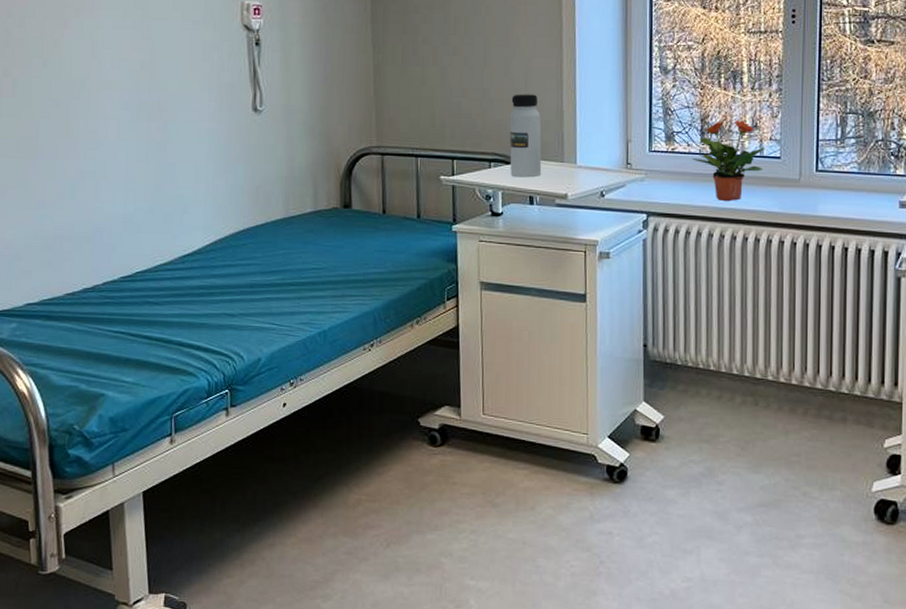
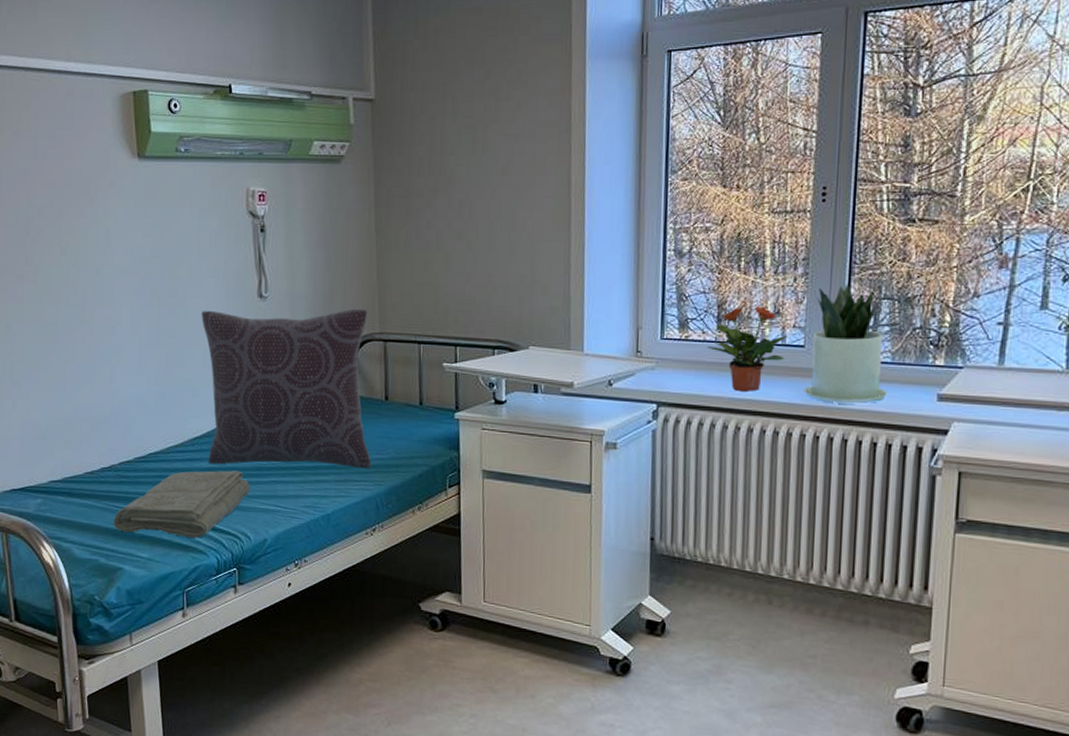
towel: none [96,288,244,360] -> present [113,470,251,538]
pillow: none [193,122,369,283] -> present [201,308,372,469]
water bottle: present [509,94,542,178] -> none [514,279,547,365]
planter: none [781,99,856,212] -> present [803,283,888,404]

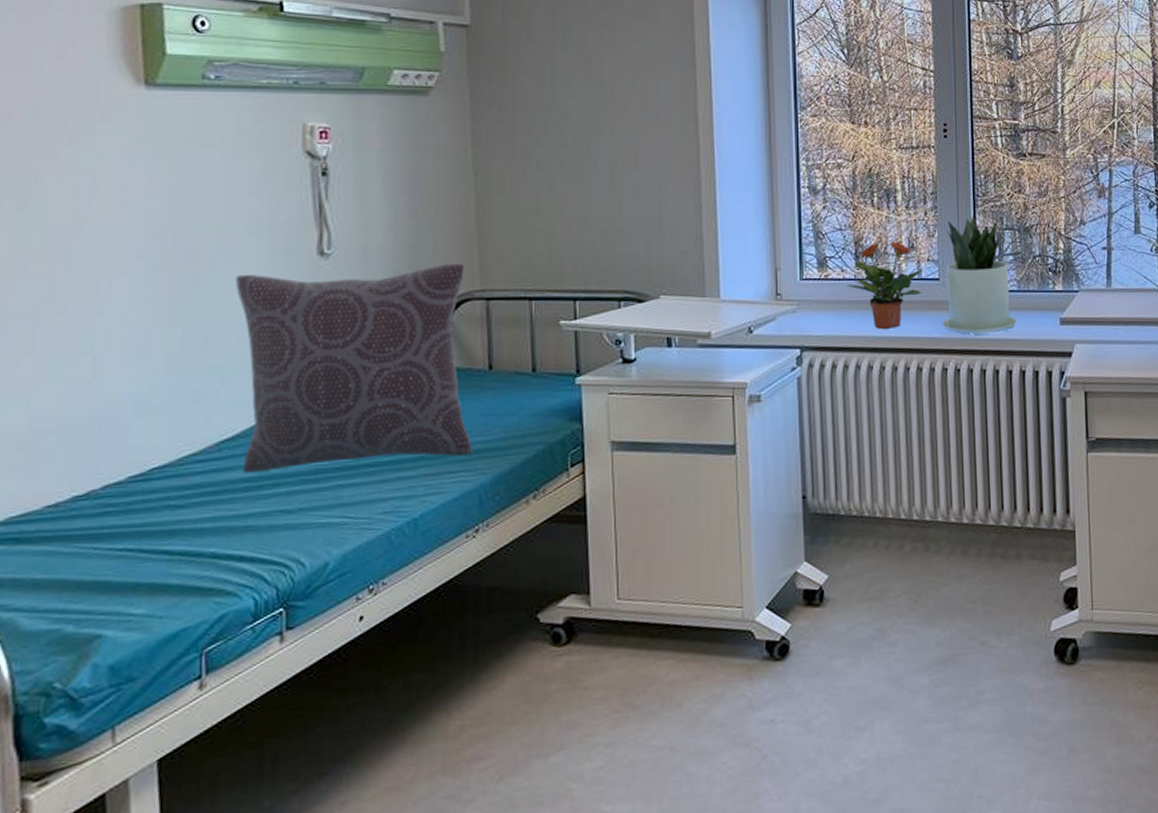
towel: present [113,470,251,538] -> none [89,477,306,584]

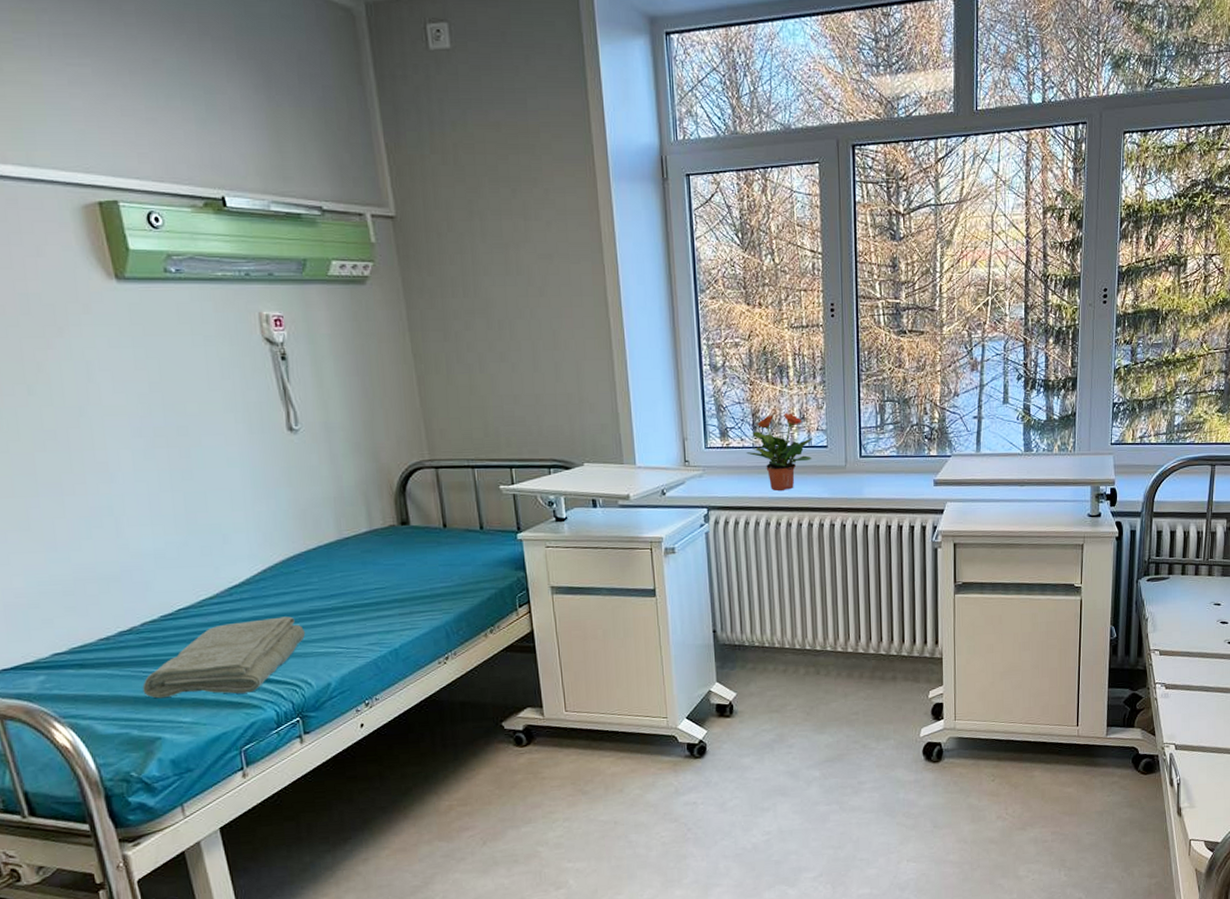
towel: none [89,477,306,584] -> present [142,616,306,699]
pillow: present [235,263,473,473] -> none [221,436,437,613]
planter: present [942,216,1018,335] -> none [830,389,896,495]

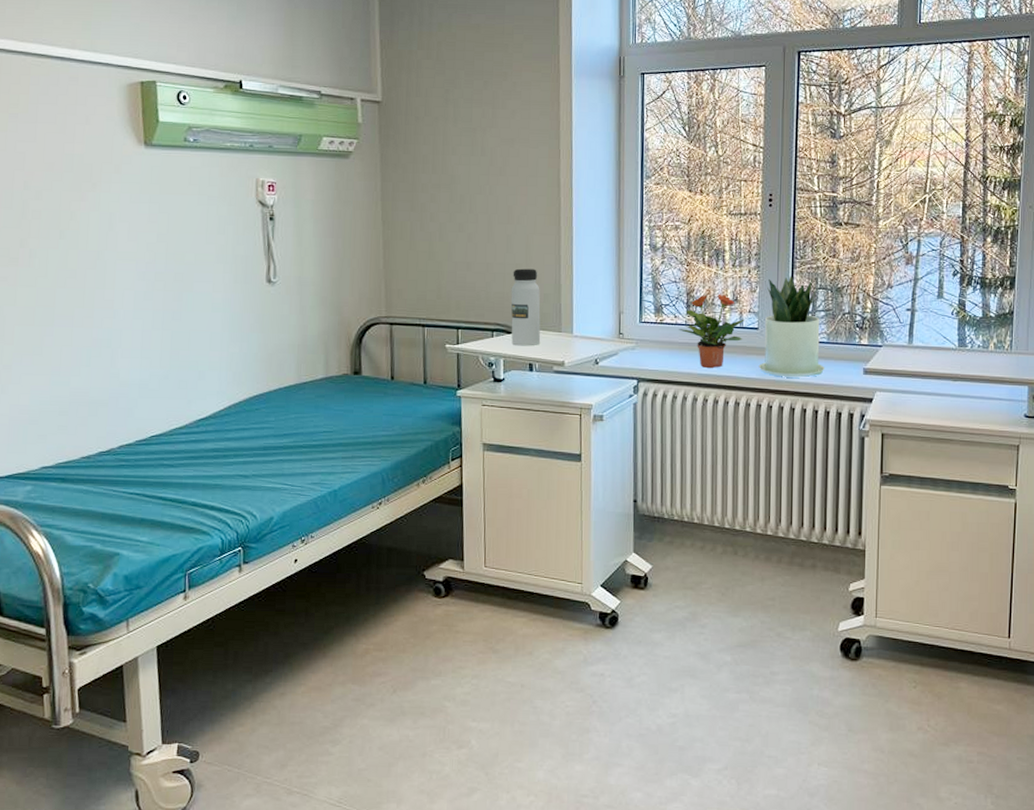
towel: present [142,616,306,699] -> none [111,450,257,519]
water bottle: none [565,398,602,482] -> present [511,268,541,346]
planter: none [830,389,896,495] -> present [758,275,825,378]

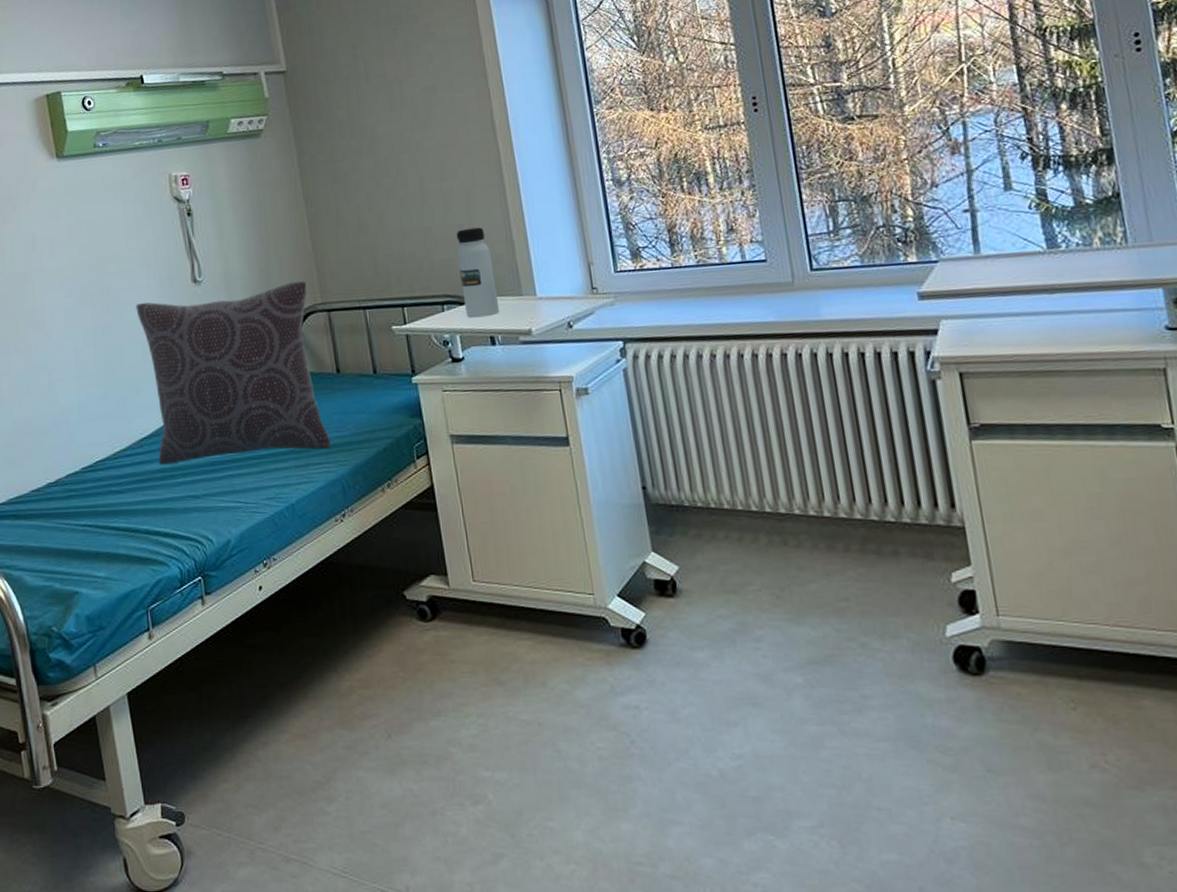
pillow: none [208,294,378,445] -> present [136,280,332,465]
potted plant: present [679,294,745,368] -> none [665,224,749,316]
planter: present [758,275,825,378] -> none [769,190,865,317]

